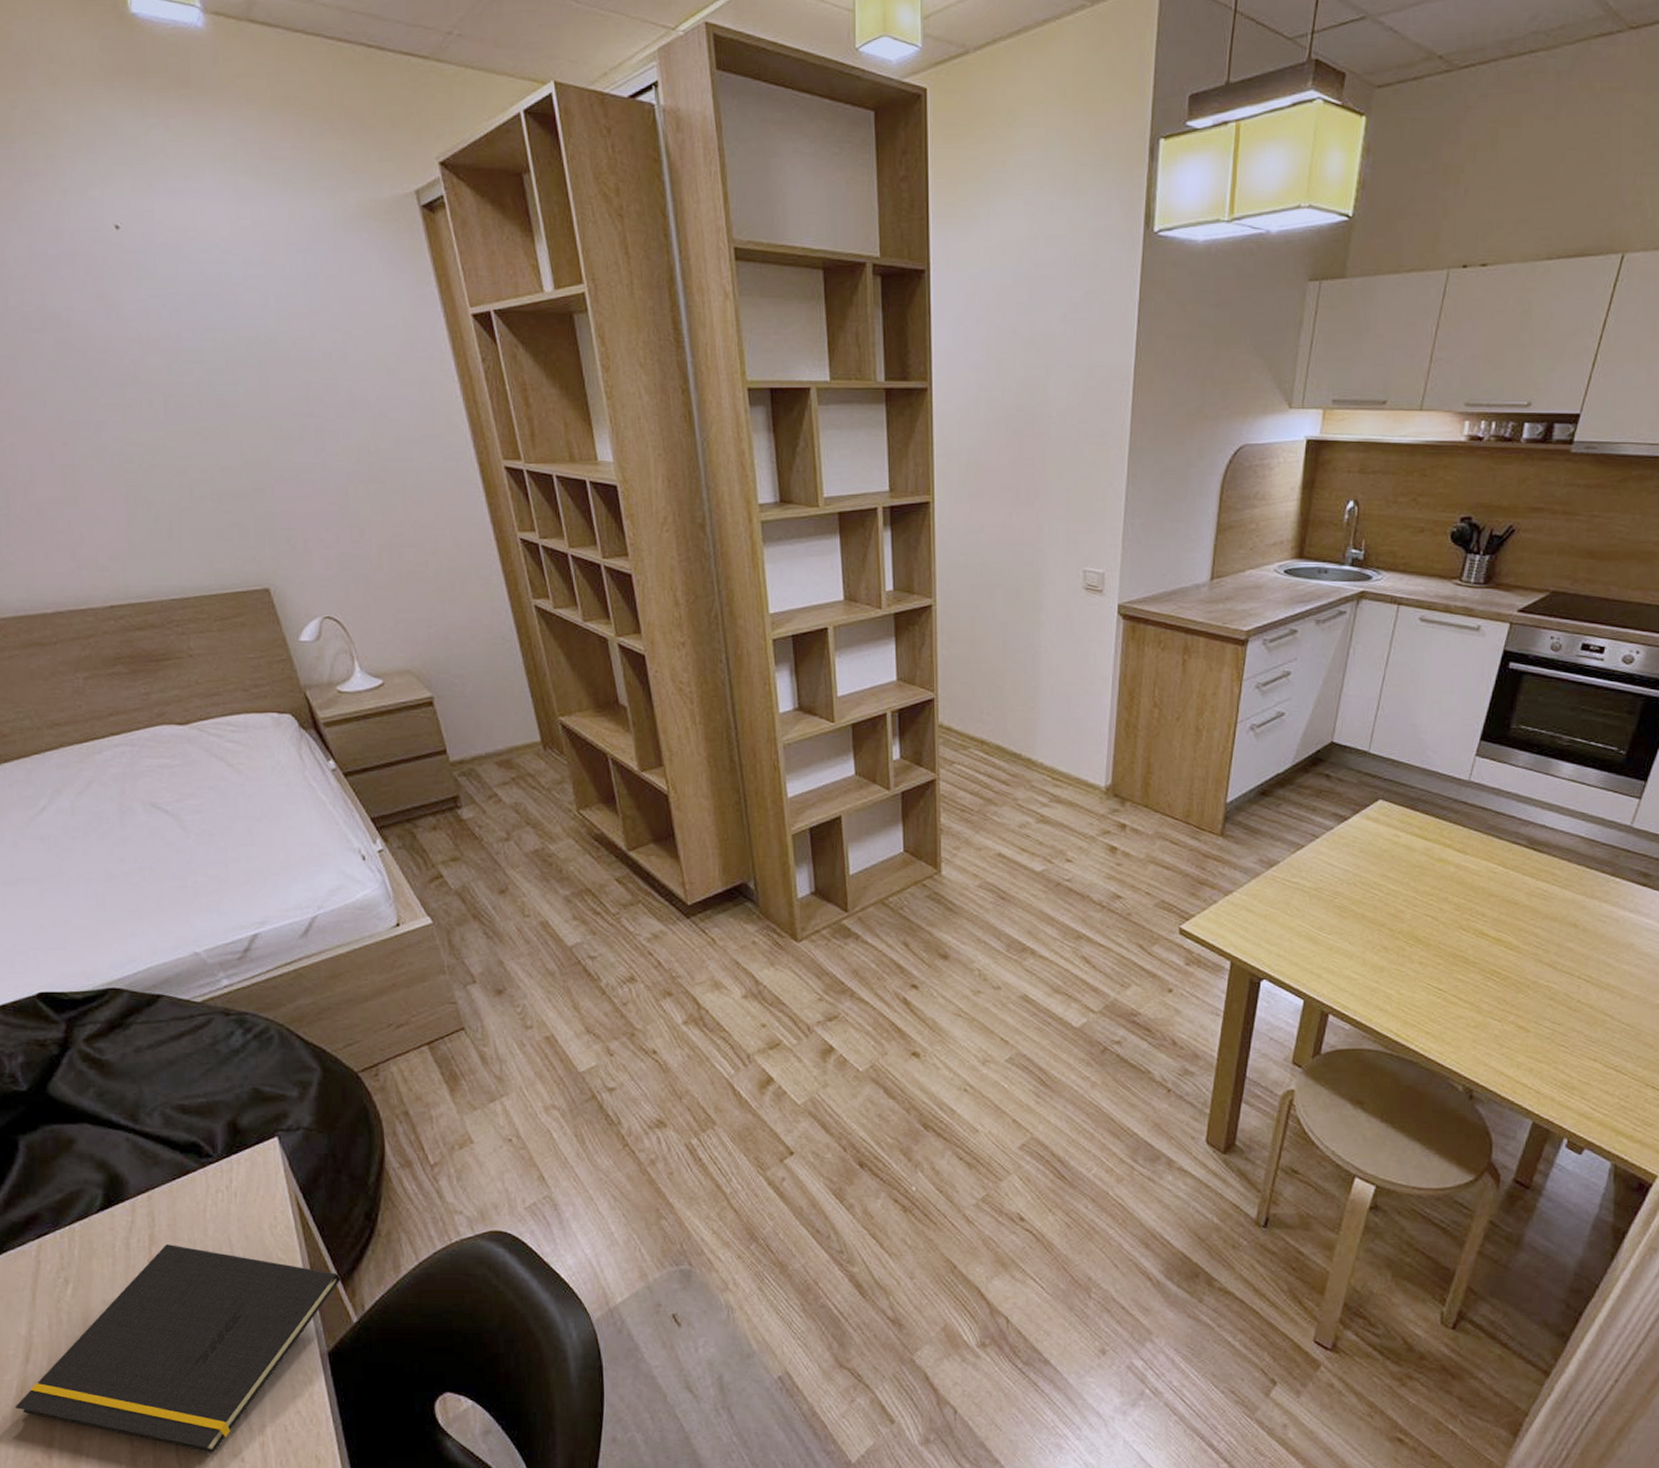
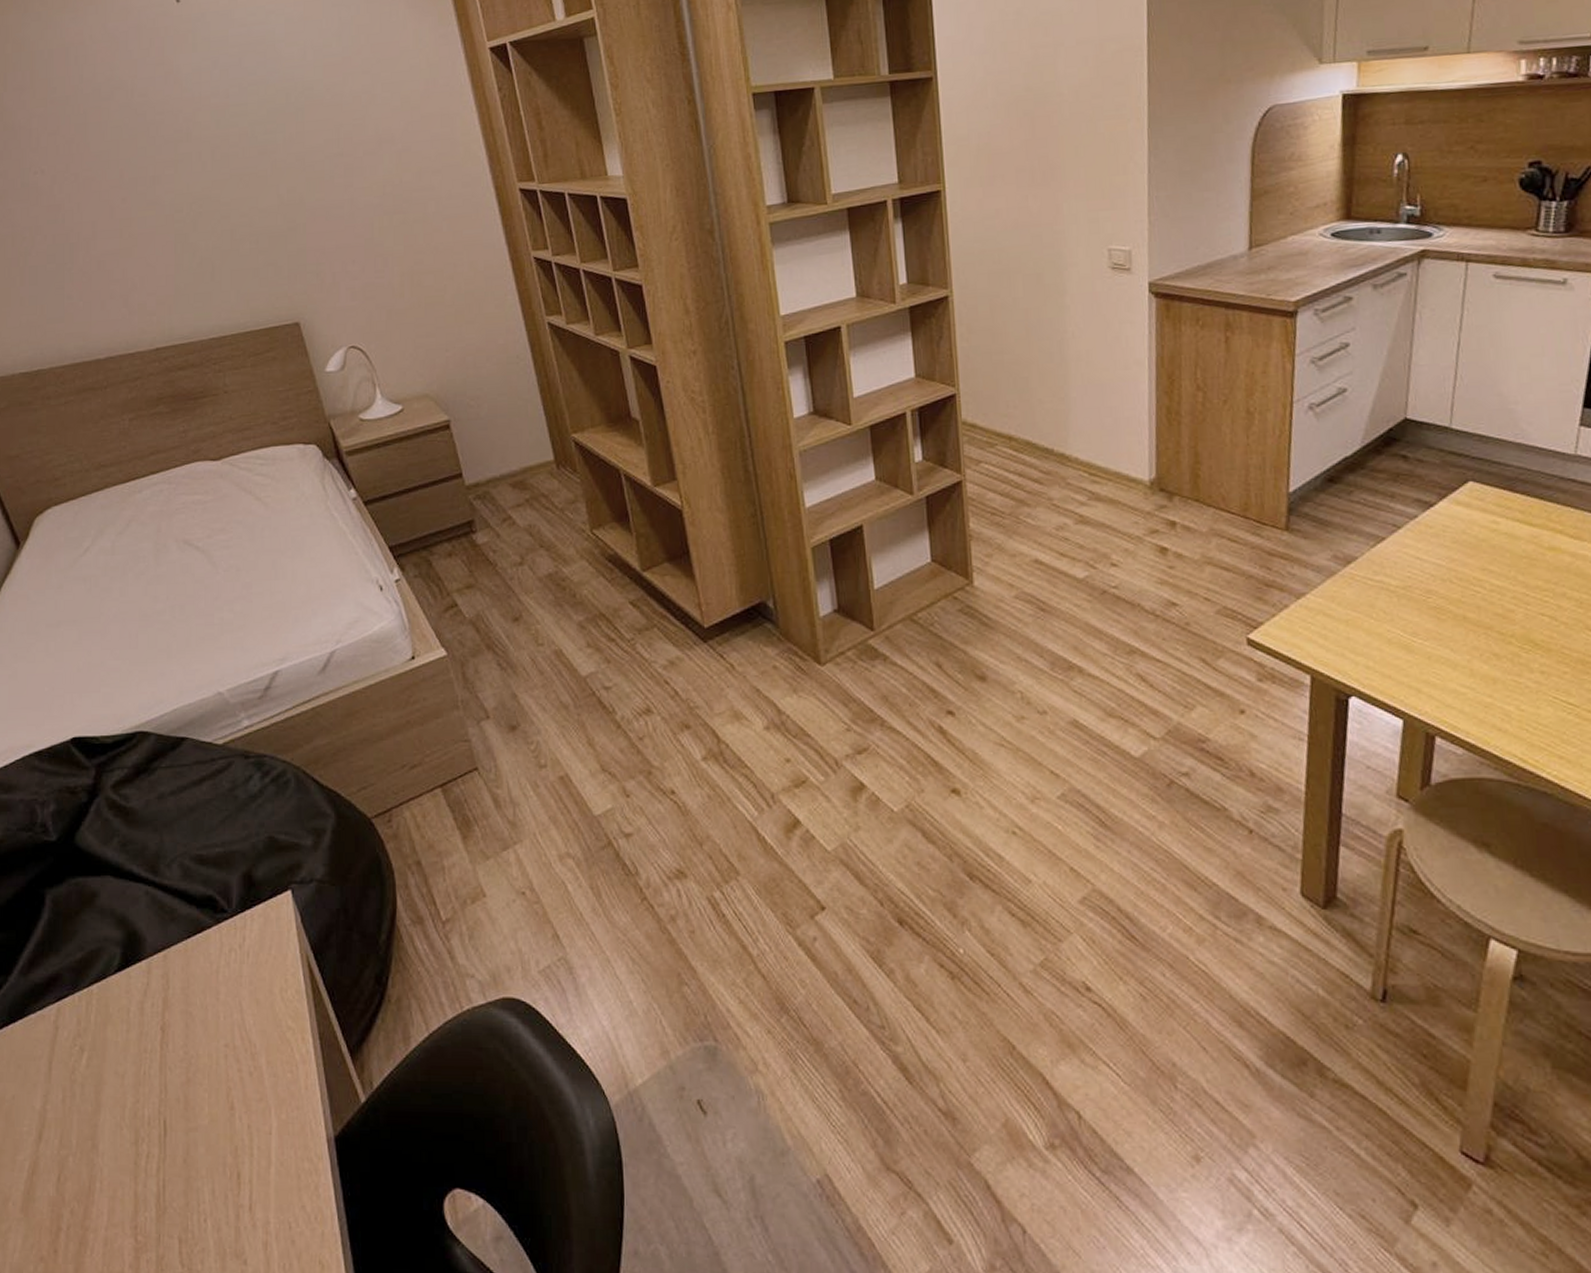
notepad: present [14,1244,342,1453] -> none [25,1010,350,1253]

